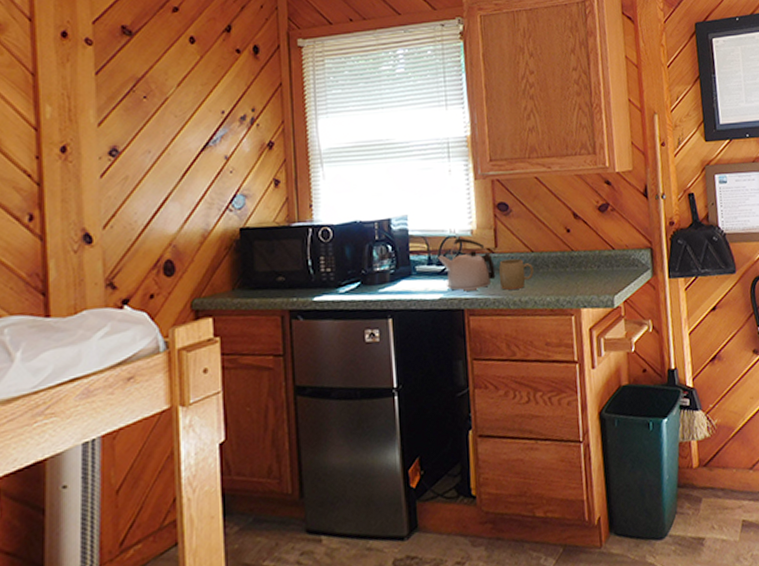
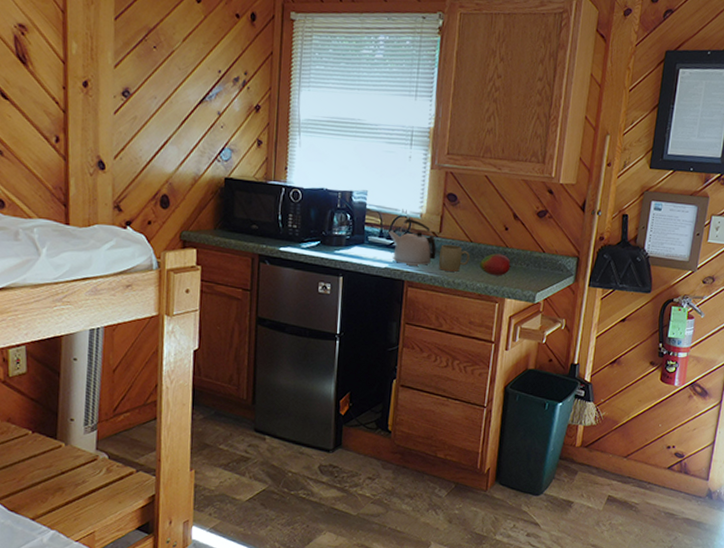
fruit: none [545,259,582,286] -> present [479,253,512,276]

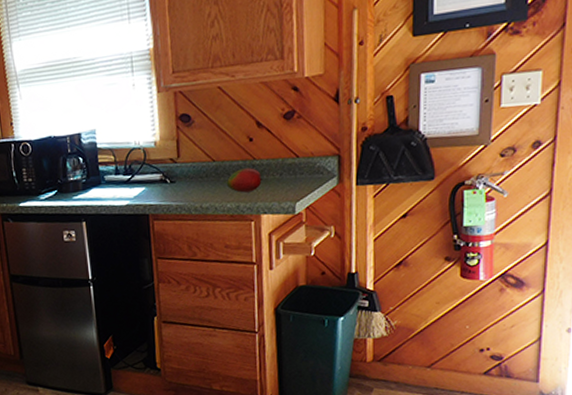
kettle: present [387,218,437,266] -> none [123,149,178,198]
mug: present [438,244,470,272] -> none [180,167,215,197]

